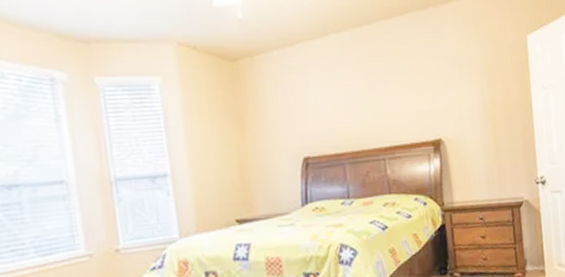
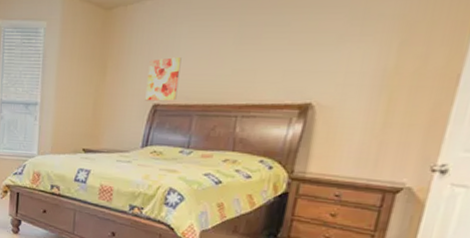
wall art: none [289,107,326,155] -> present [145,57,182,101]

